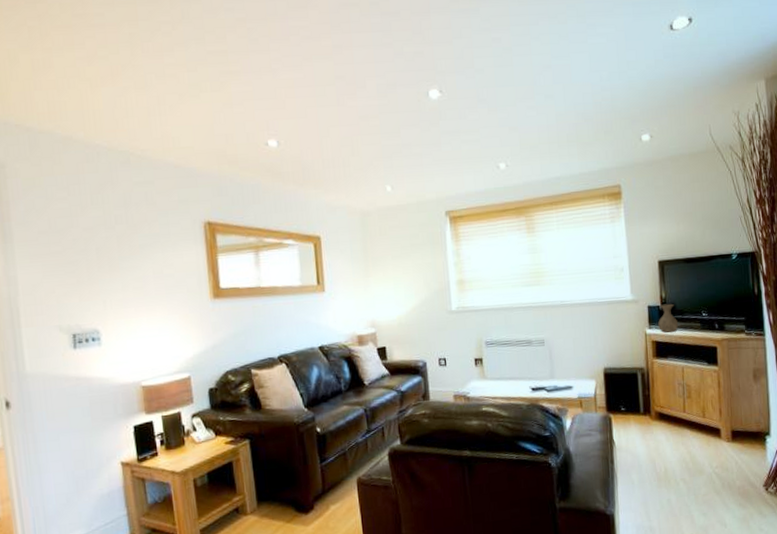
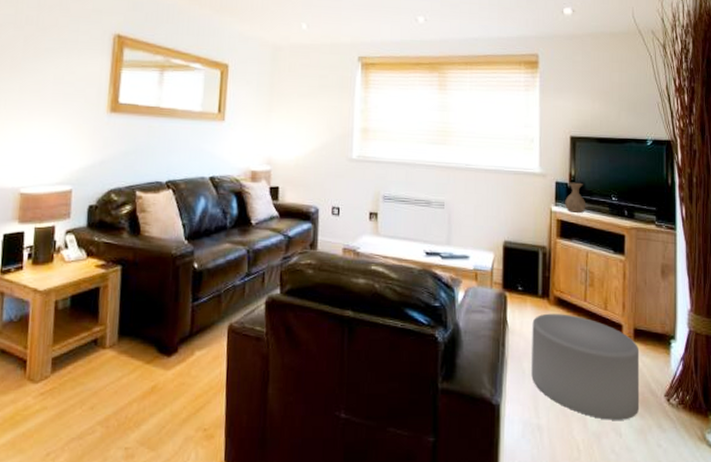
pouf: none [637,426,741,514] -> present [531,313,640,420]

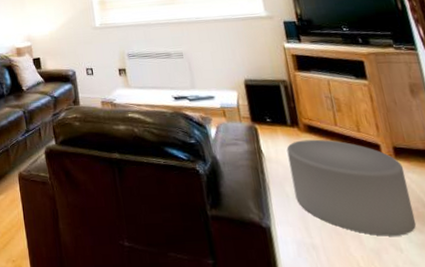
vase: present [565,182,586,214] -> none [295,19,319,47]

